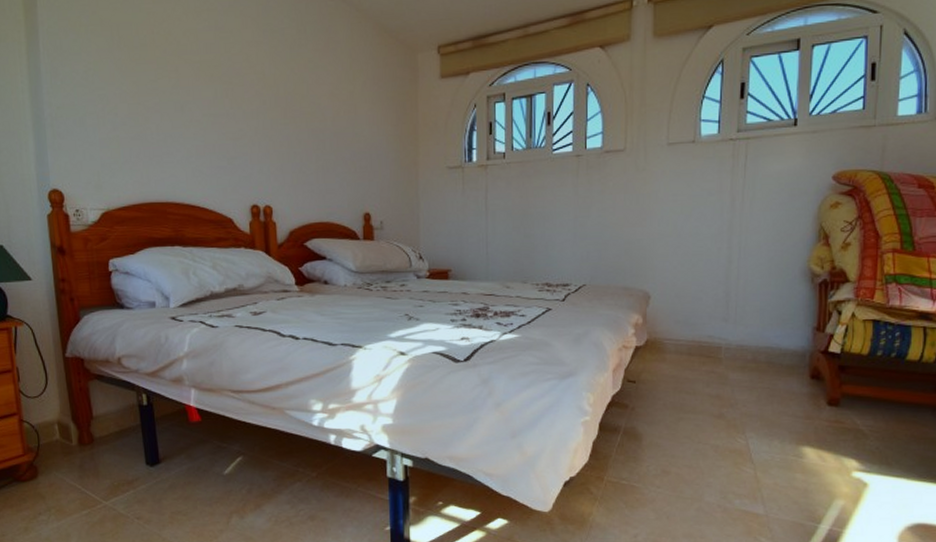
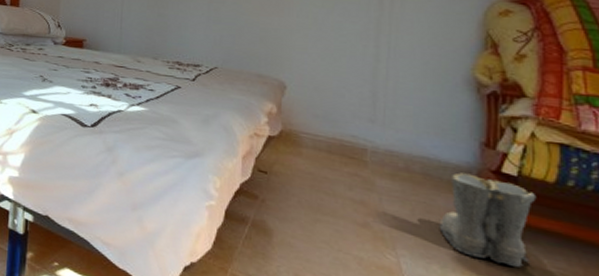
boots: none [779,357,854,431] -> present [439,173,537,267]

